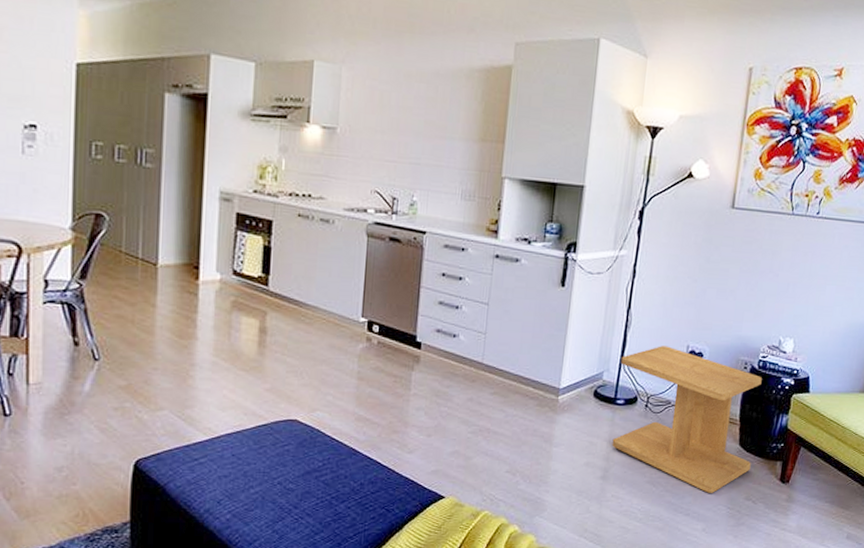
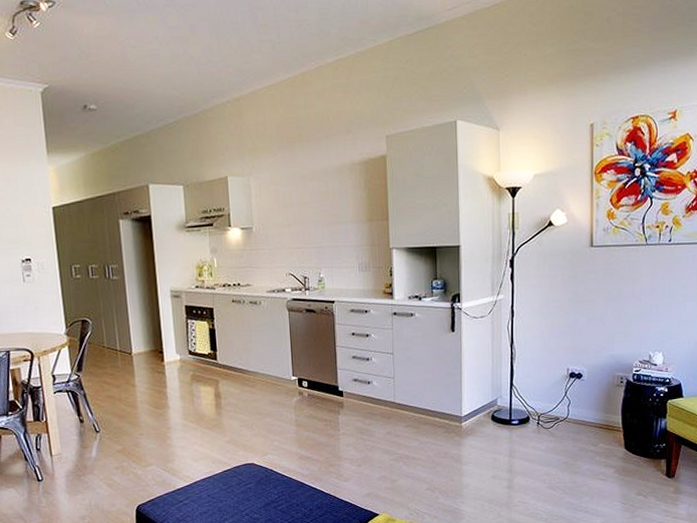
side table: present [612,346,762,493] -> none [511,371,638,492]

